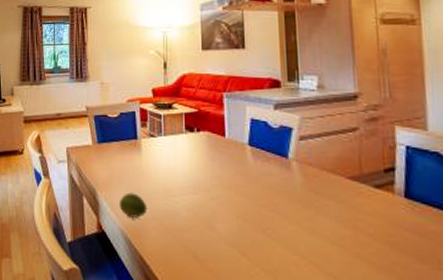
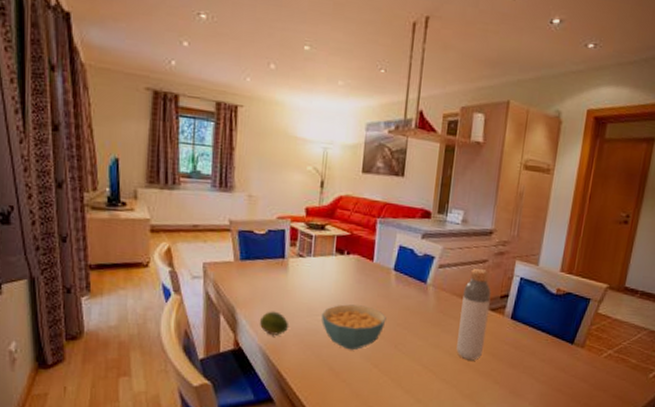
cereal bowl: none [178,184,248,236] -> present [321,304,386,351]
bottle: none [334,137,376,251] -> present [456,268,491,361]

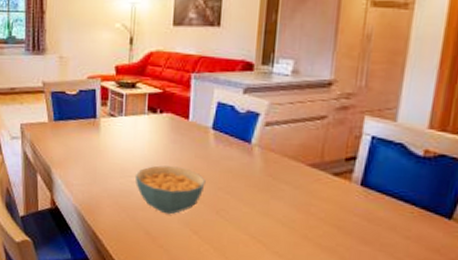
fruit: present [259,311,289,335] -> none [73,171,103,196]
bottle: present [456,268,491,361] -> none [290,125,333,233]

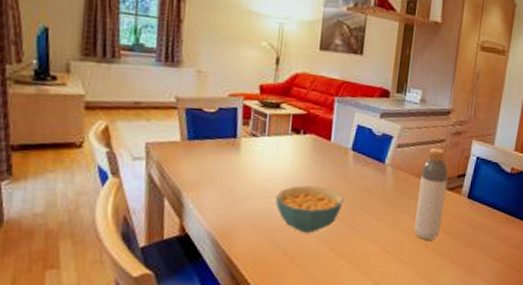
bottle: none [290,125,333,233] -> present [414,147,449,241]

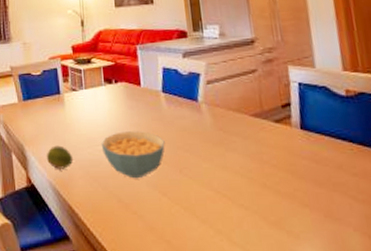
fruit: none [207,194,241,220] -> present [46,145,74,169]
bottle: present [414,147,449,241] -> none [238,79,279,181]

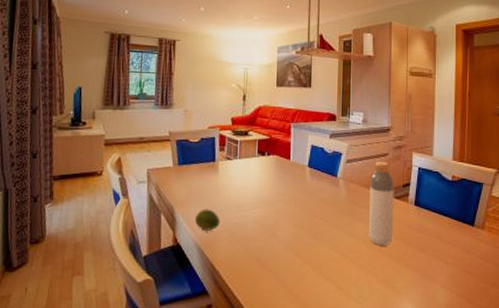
cereal bowl: present [101,131,165,179] -> none [247,199,304,242]
bottle: none [238,79,279,181] -> present [369,161,394,246]

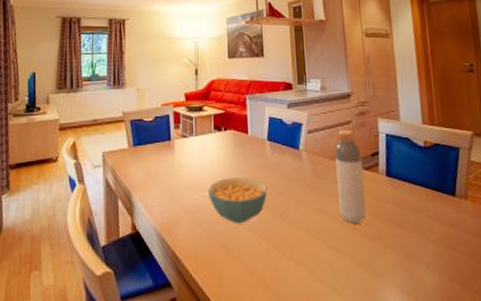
fruit: present [194,209,221,231] -> none [153,191,180,215]
cereal bowl: none [247,199,304,242] -> present [207,177,268,224]

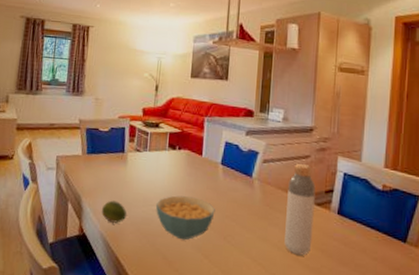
fruit: none [153,191,180,215] -> present [101,200,127,223]

